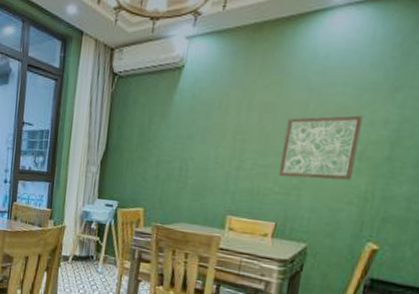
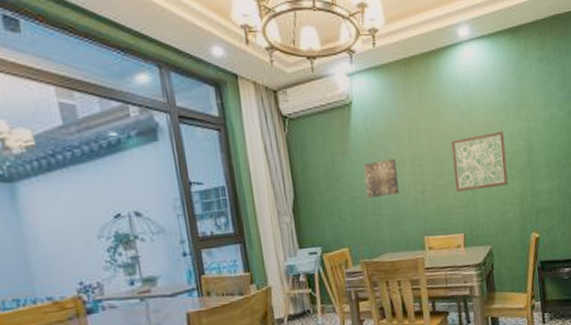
wall art: none [175,128,216,166] -> present [363,159,399,198]

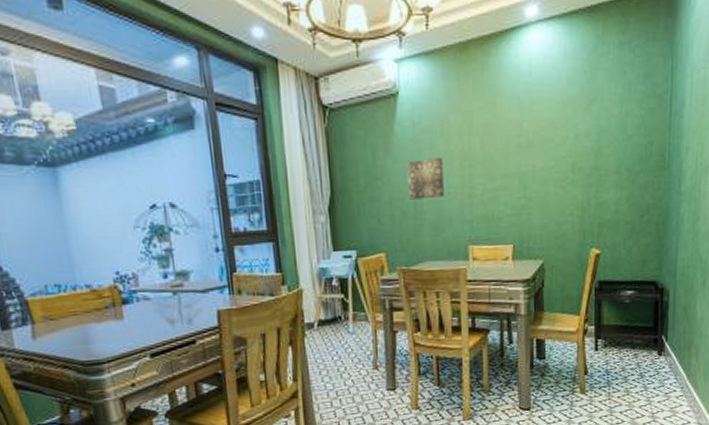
wall art: present [450,131,508,193] -> none [506,129,569,199]

